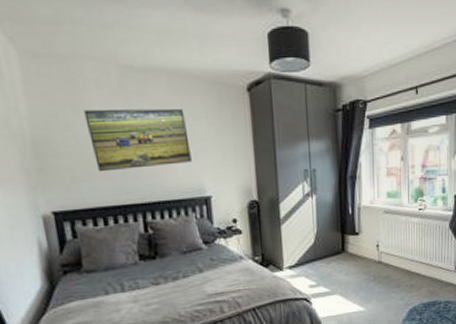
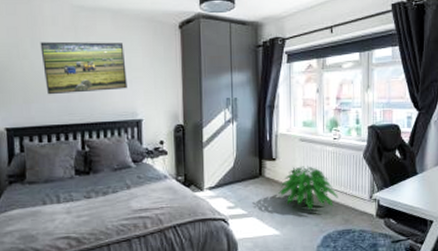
indoor plant: none [363,239,424,285] -> present [279,166,338,211]

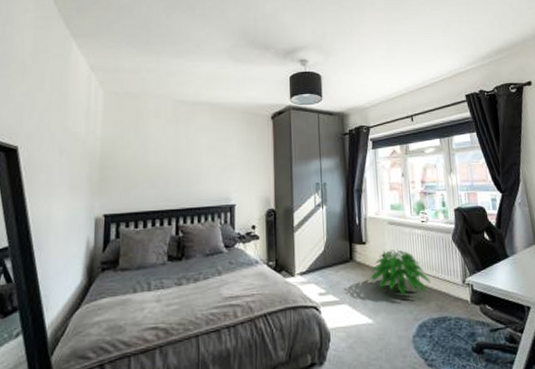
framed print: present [40,41,127,95] -> none [143,132,222,182]

